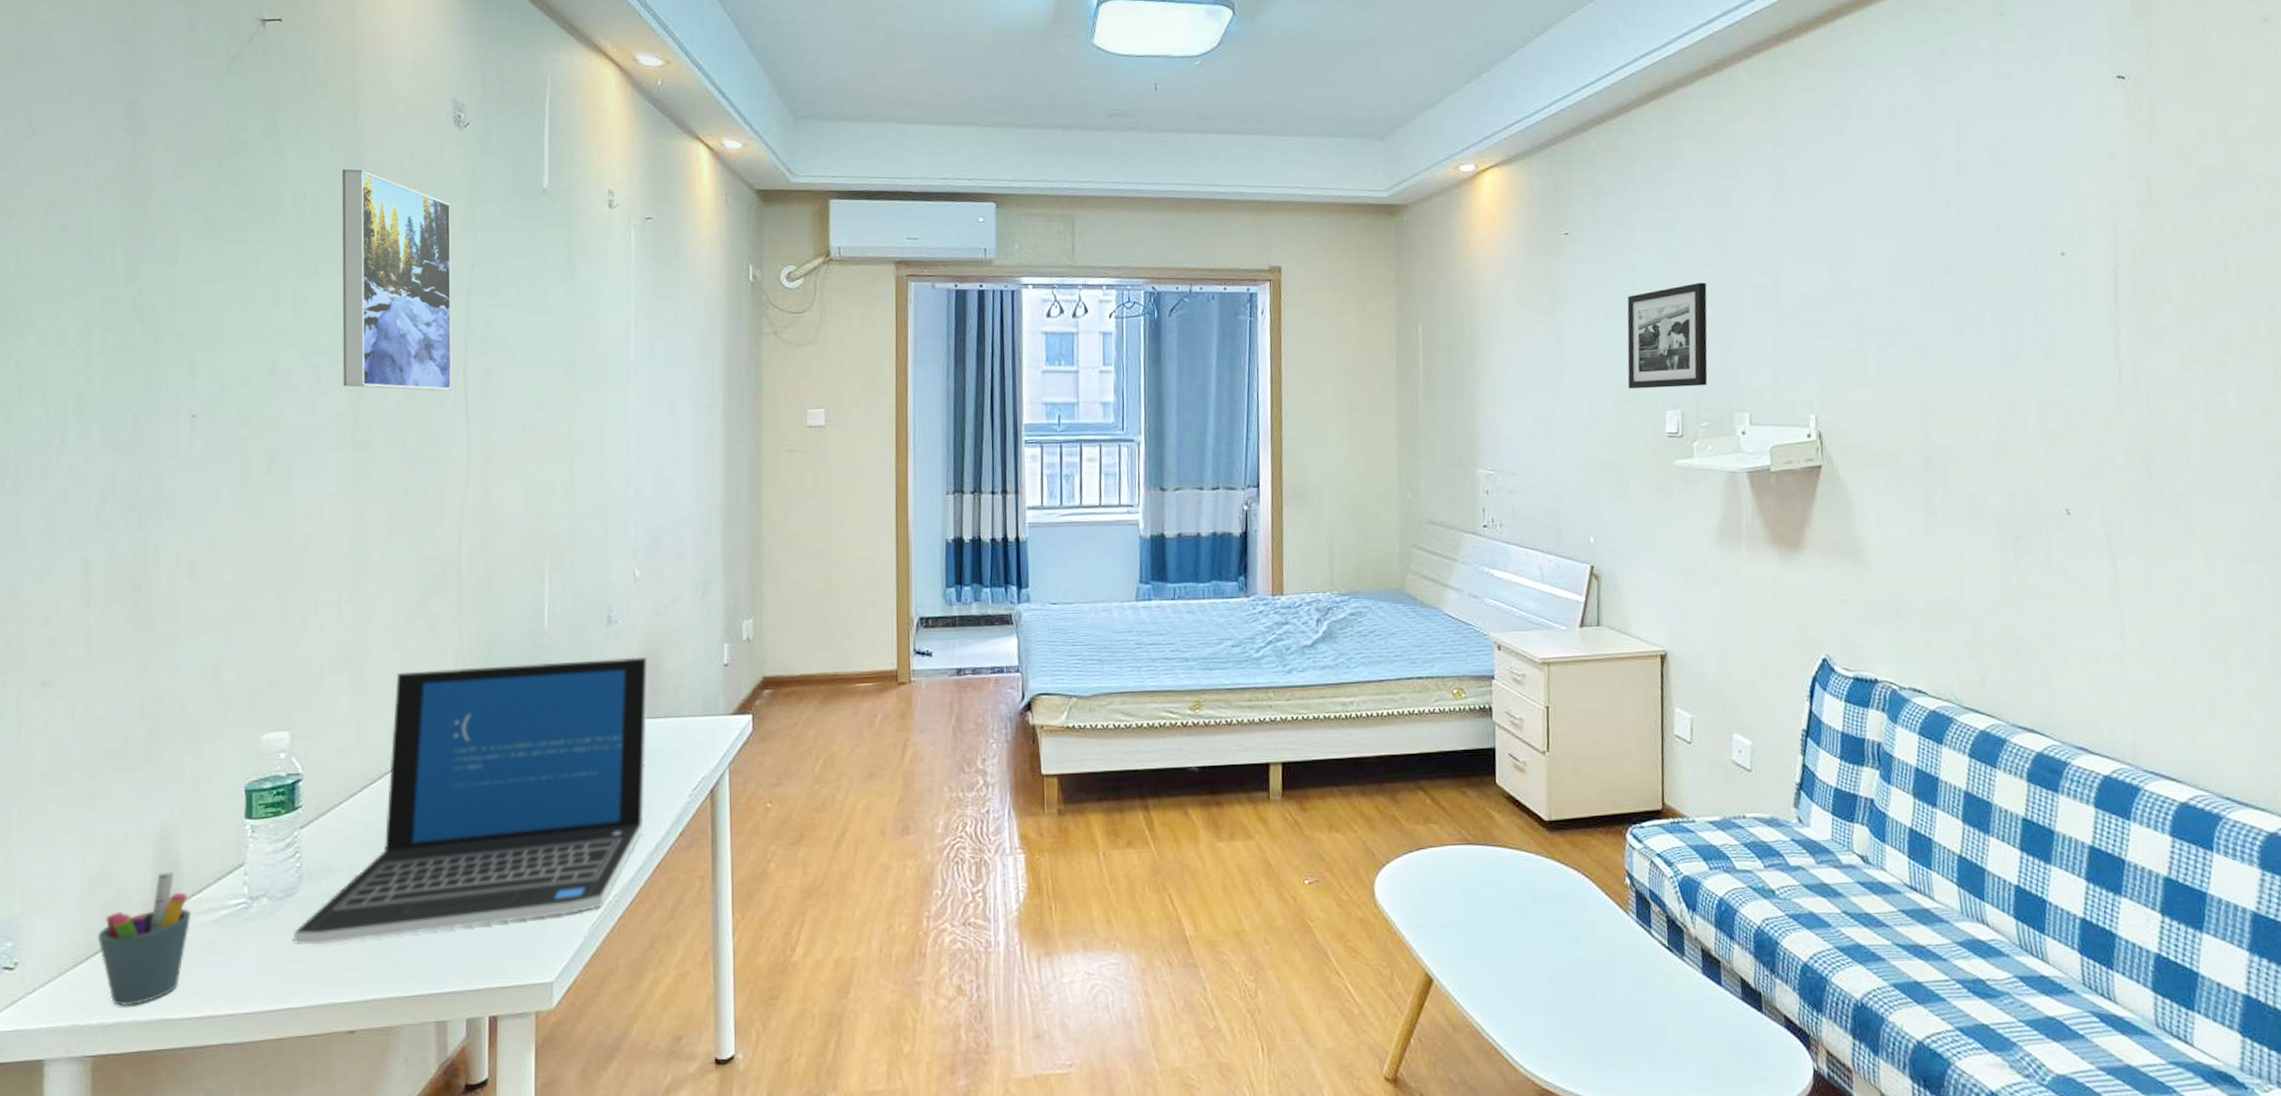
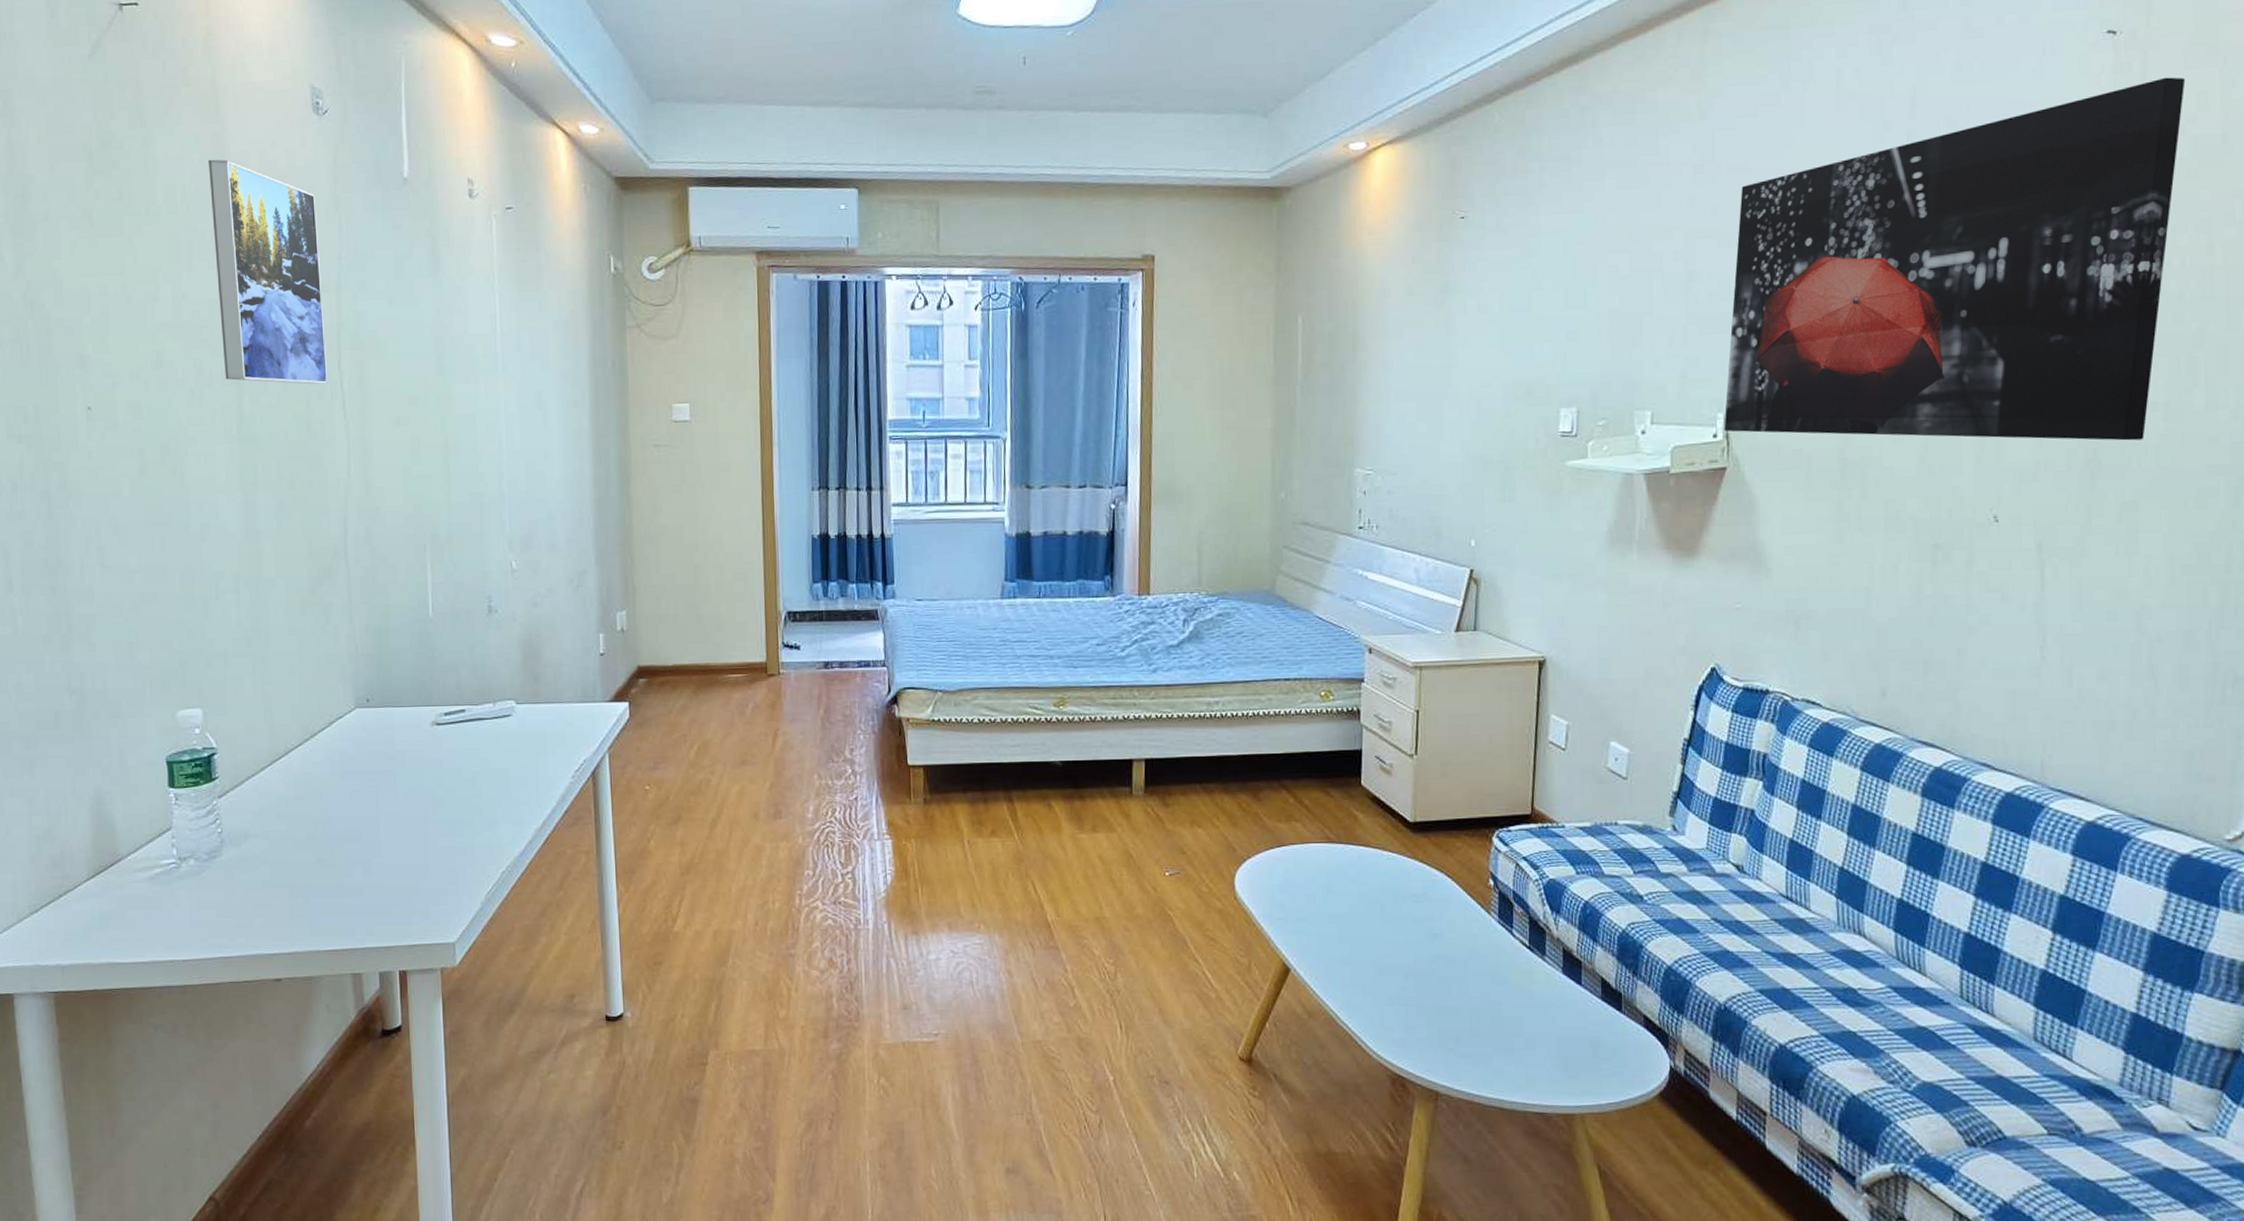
pen holder: present [97,871,192,1007] -> none [49,833,129,951]
laptop: present [294,657,650,946] -> none [220,645,532,903]
picture frame: present [1627,282,1708,390] -> none [1521,270,1614,386]
wall art: none [1814,116,2190,439] -> present [1724,77,2186,441]

